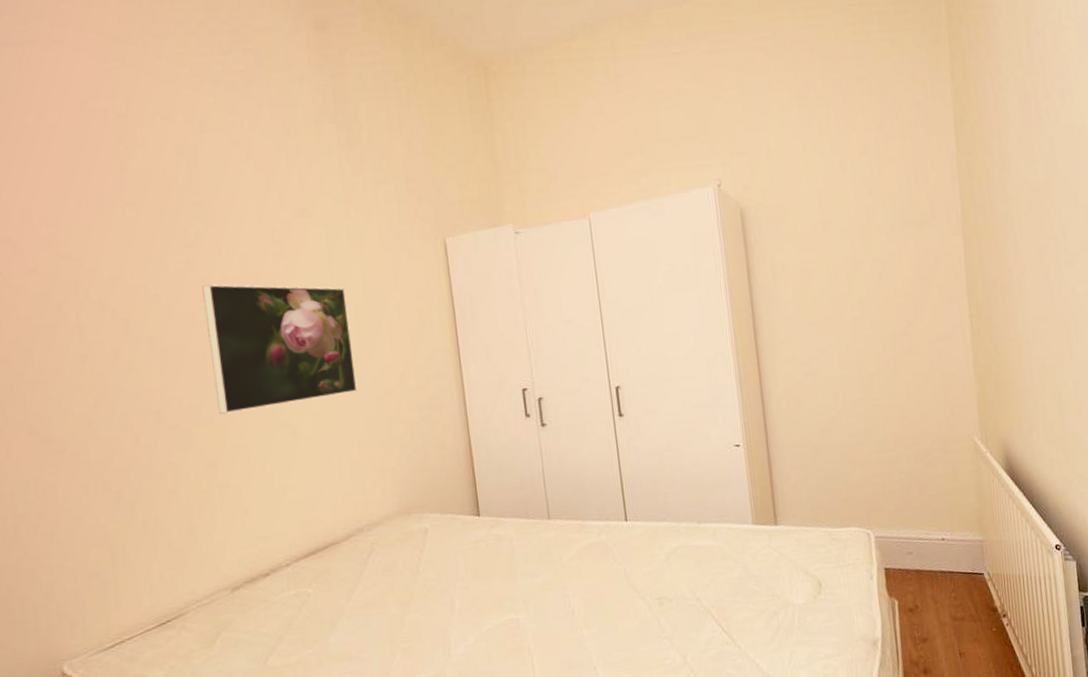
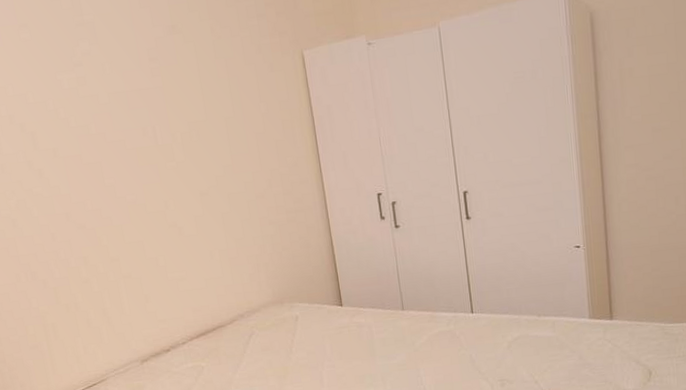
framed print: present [202,284,358,415] -> none [92,99,232,217]

